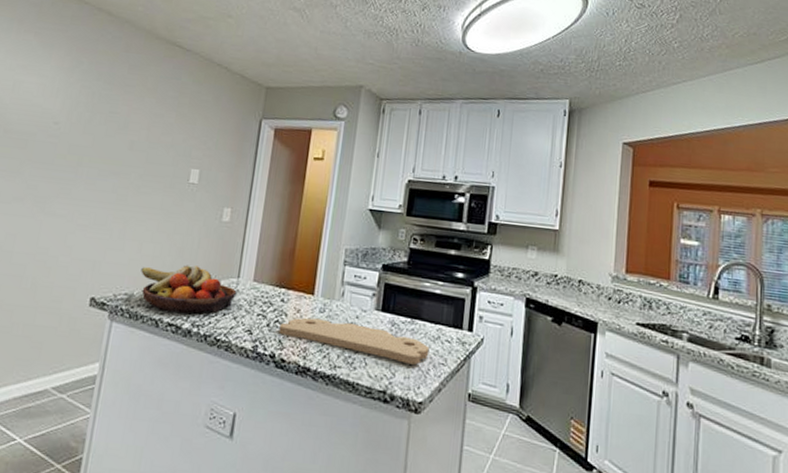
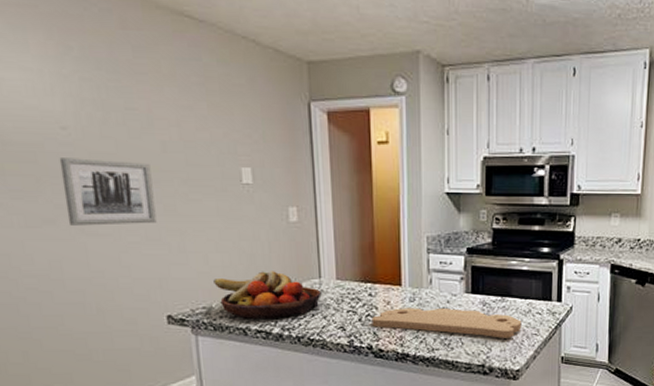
wall art: none [33,146,116,210] -> present [59,158,157,226]

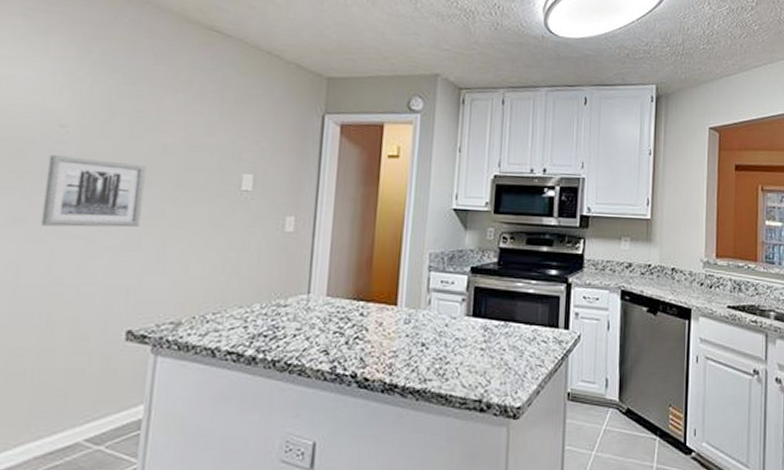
fruit bowl: present [213,271,322,320] -> none [188,284,308,339]
cutting board: present [372,307,522,338] -> none [359,330,525,369]

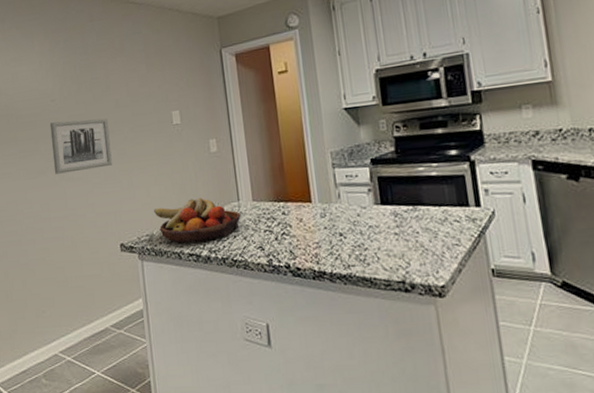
fruit bowl: none [188,284,308,339] -> present [154,198,241,244]

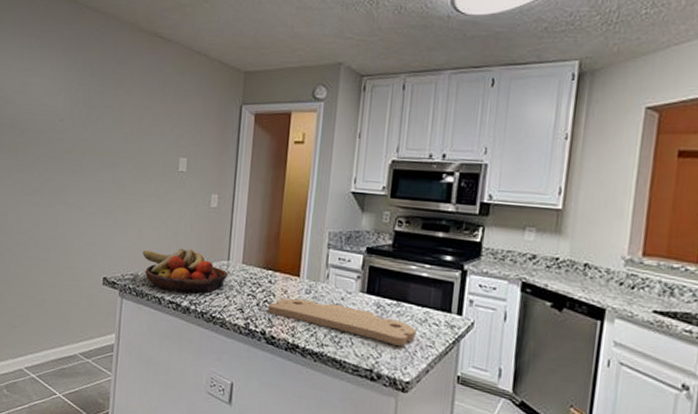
wall art: present [49,118,112,174] -> none [50,142,113,199]
cutting board: none [287,221,440,251] -> present [268,298,416,346]

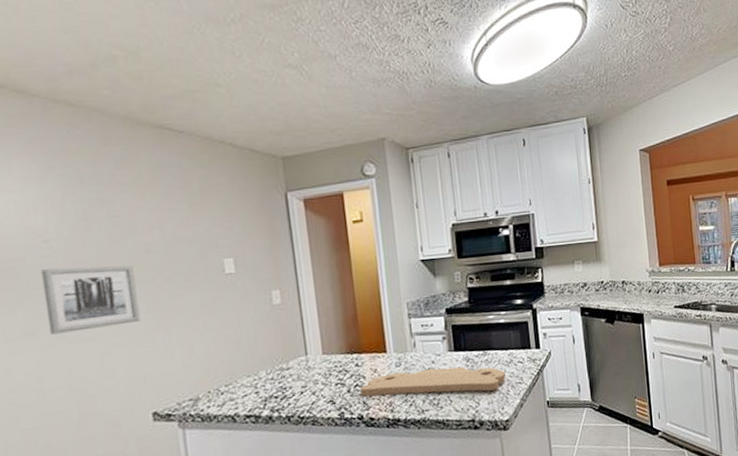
wall art: none [50,142,113,199] -> present [40,265,141,334]
fruit bowl: present [143,248,228,293] -> none [199,354,309,406]

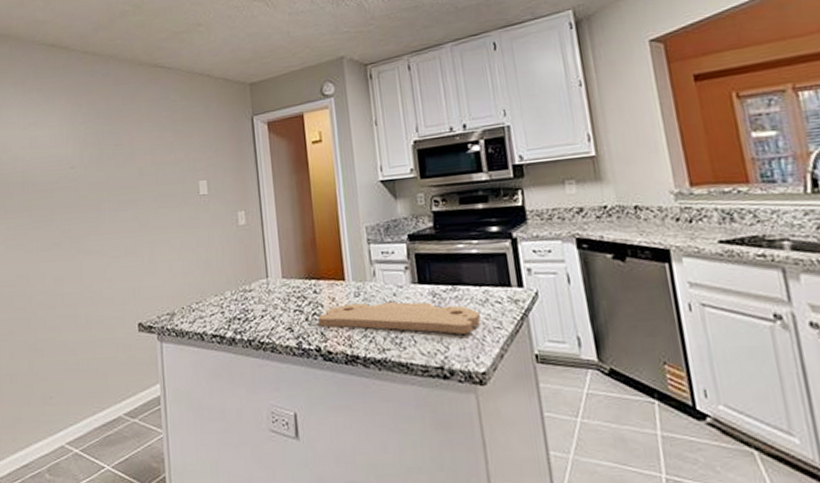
wall art: present [40,265,141,334] -> none [68,187,133,246]

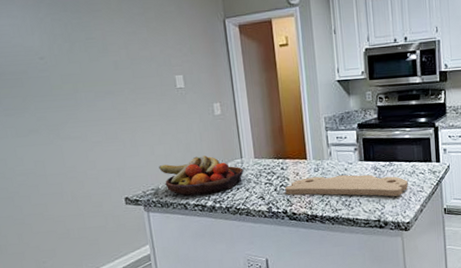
fruit bowl: none [176,274,269,324] -> present [159,155,244,196]

